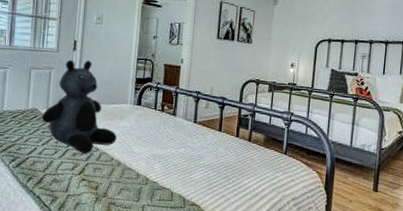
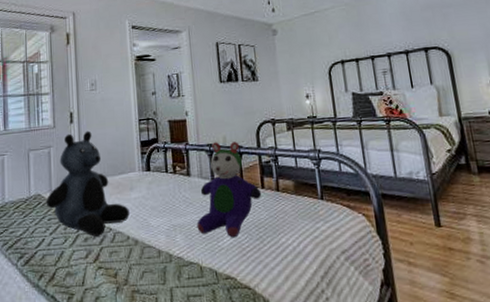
stuffed toy: none [174,90,236,174] -> present [197,142,262,238]

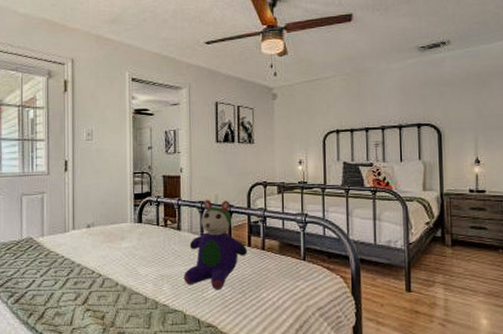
teddy bear: present [46,130,130,237] -> none [37,180,119,281]

